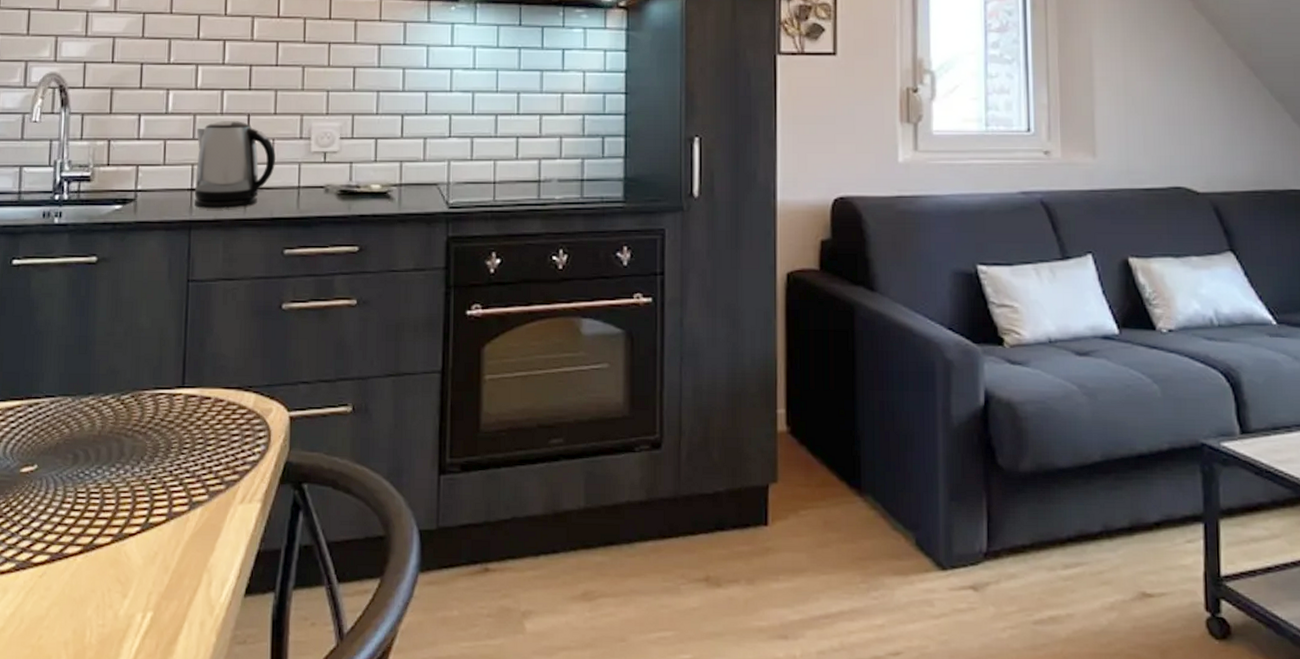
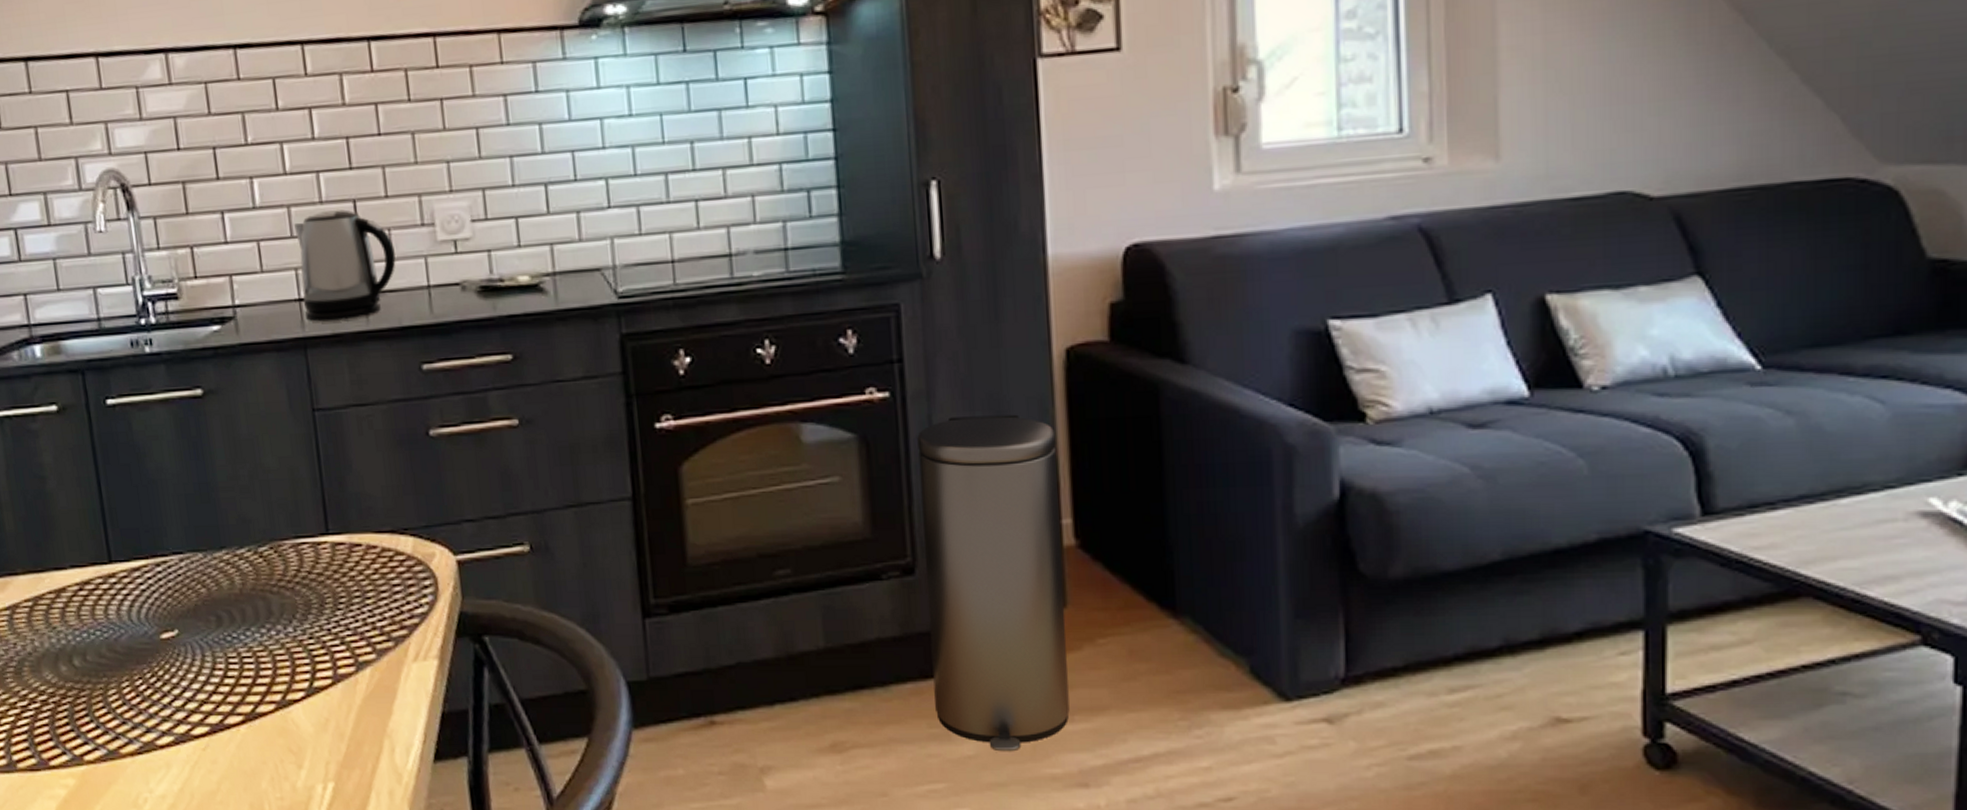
pedal bin: none [670,321,776,606] -> present [917,414,1070,752]

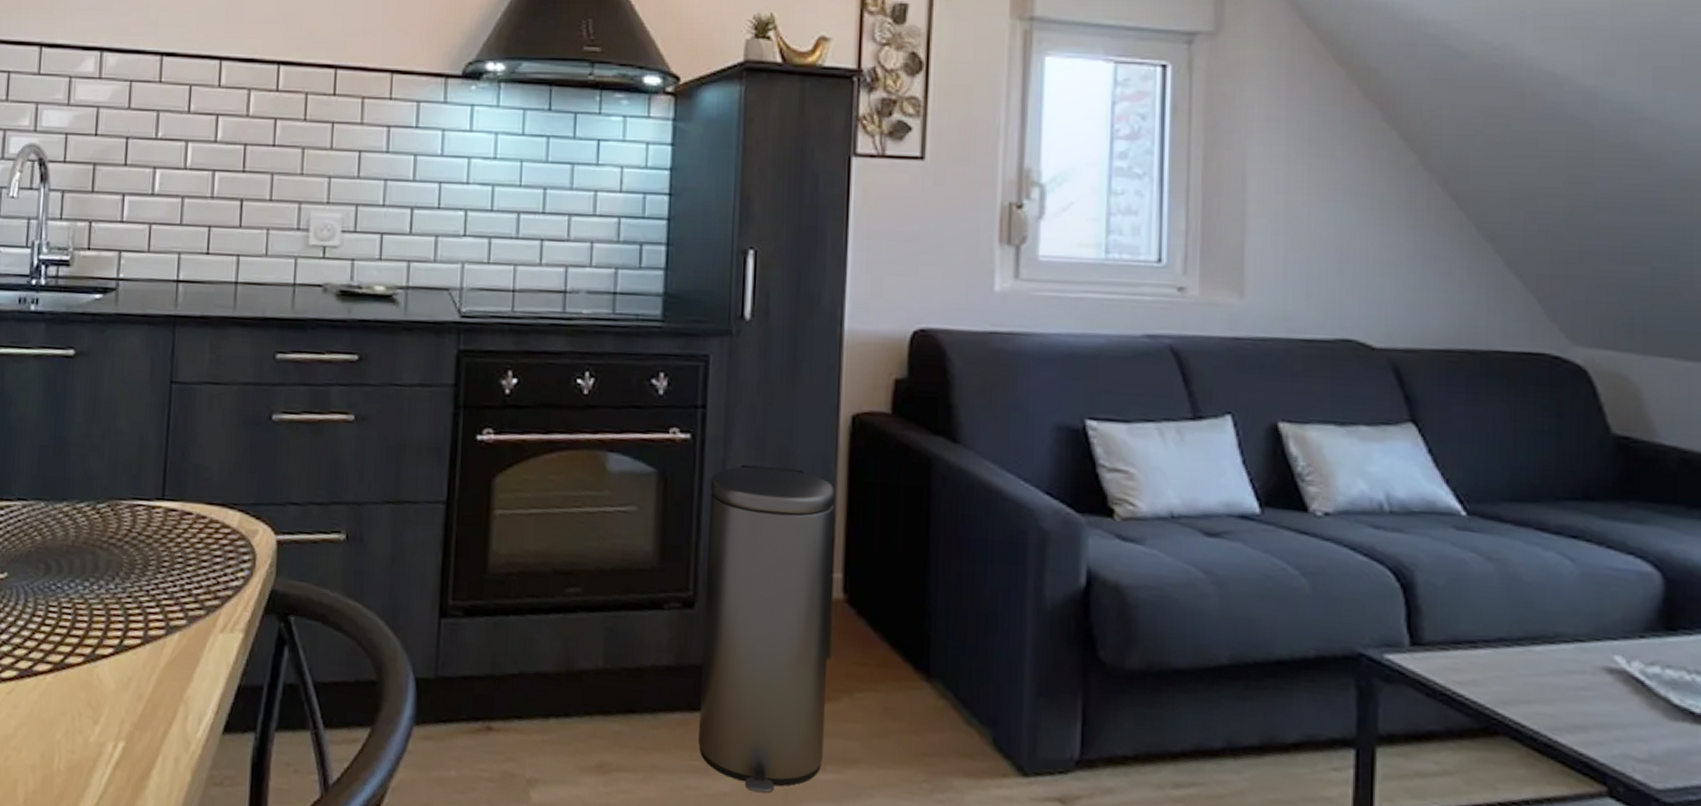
kettle: present [293,209,396,322] -> none [179,205,270,305]

